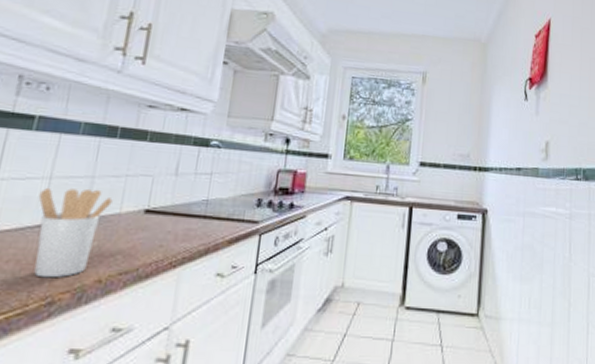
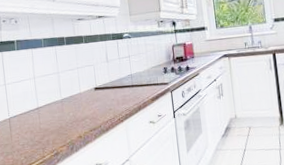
utensil holder: present [34,187,113,278] -> none [31,80,74,140]

